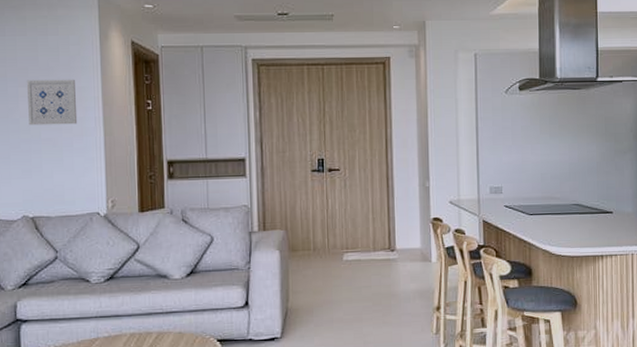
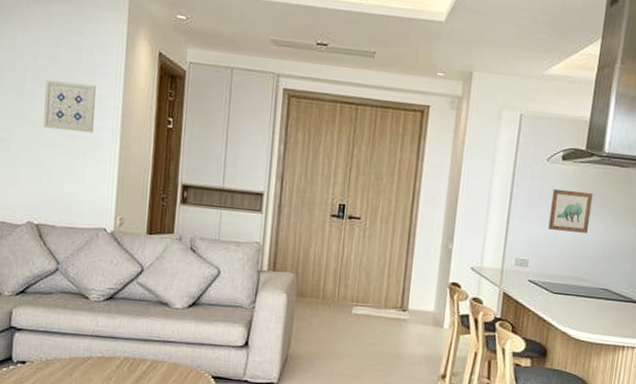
wall art: none [515,116,553,156] -> present [548,188,593,233]

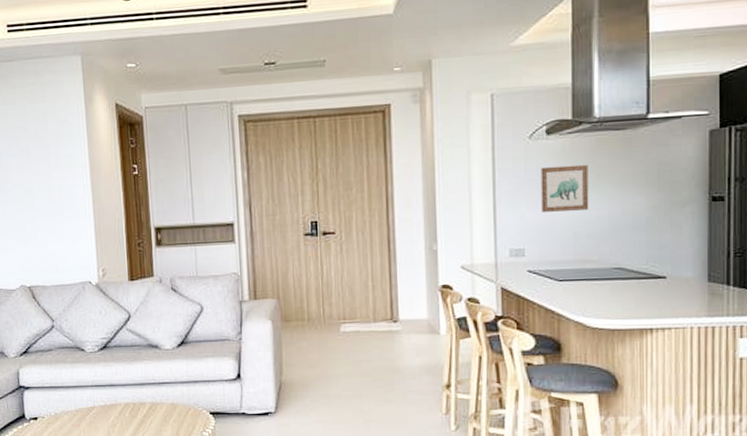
wall art: present [43,79,96,133] -> none [18,146,67,195]

